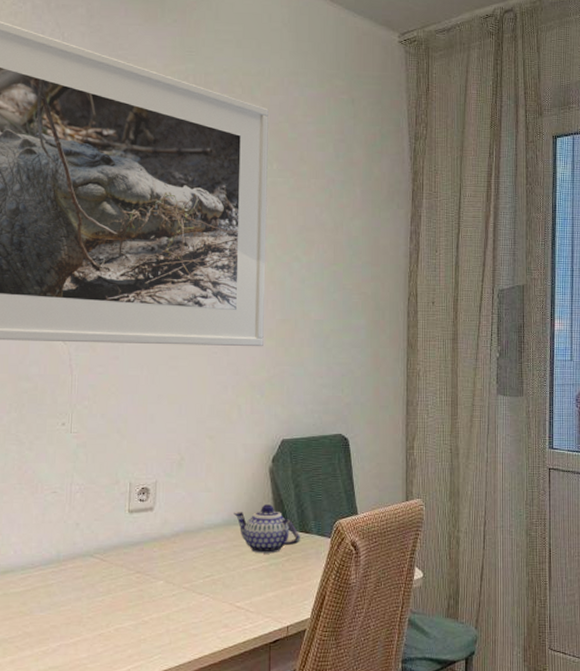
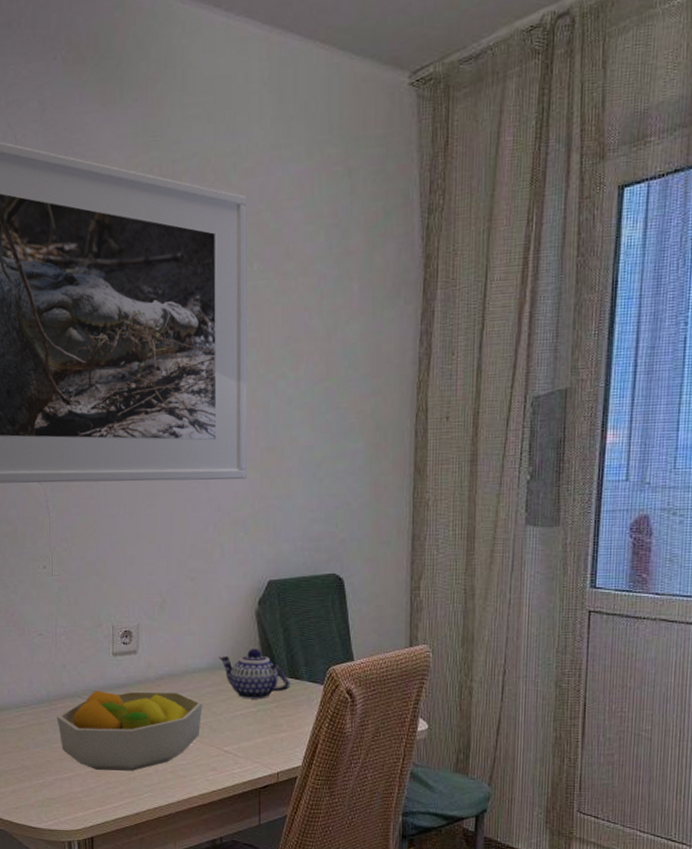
fruit bowl: none [65,548,217,633] -> present [57,691,203,771]

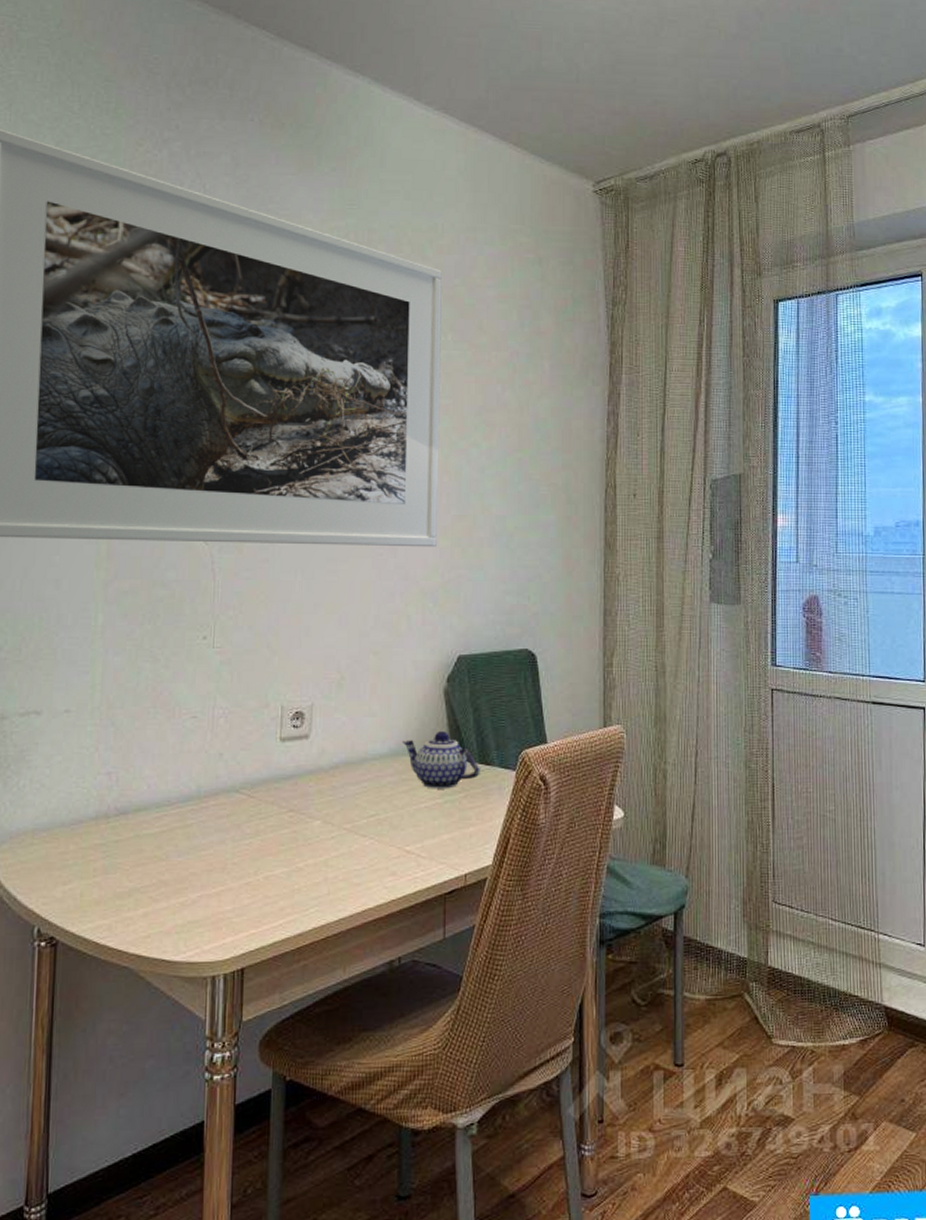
fruit bowl: present [57,691,203,771] -> none [207,783,383,881]

